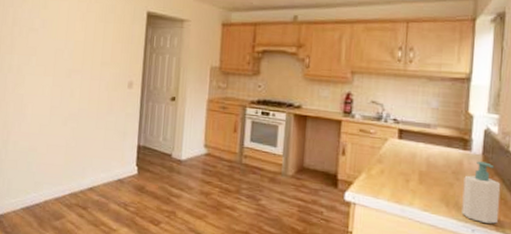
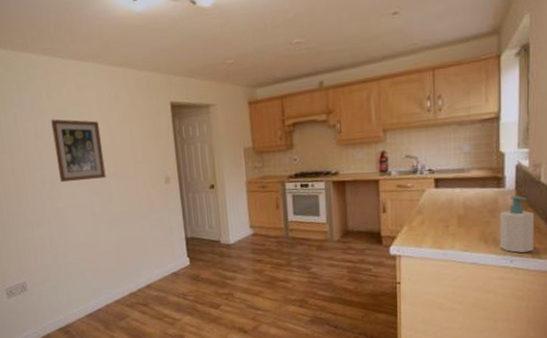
wall art: none [27,9,75,72] -> present [51,119,106,183]

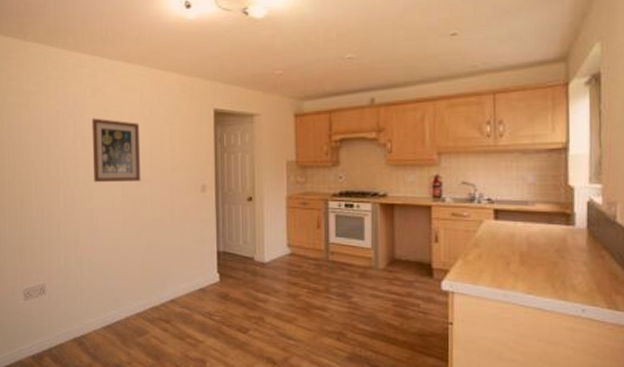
soap bottle: present [500,196,535,253] -> none [569,236,611,302]

